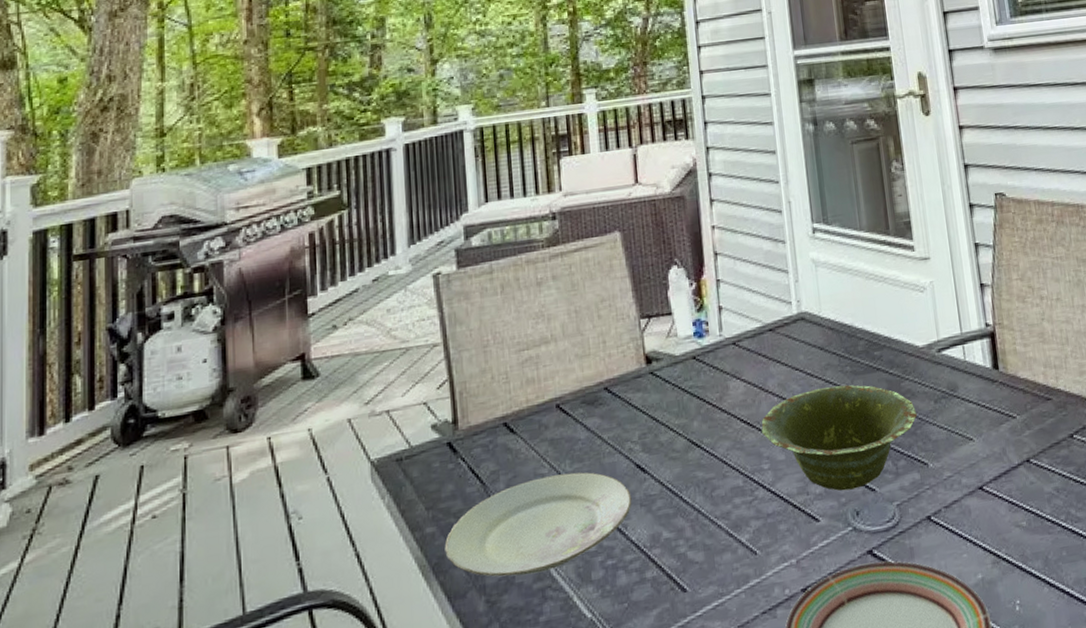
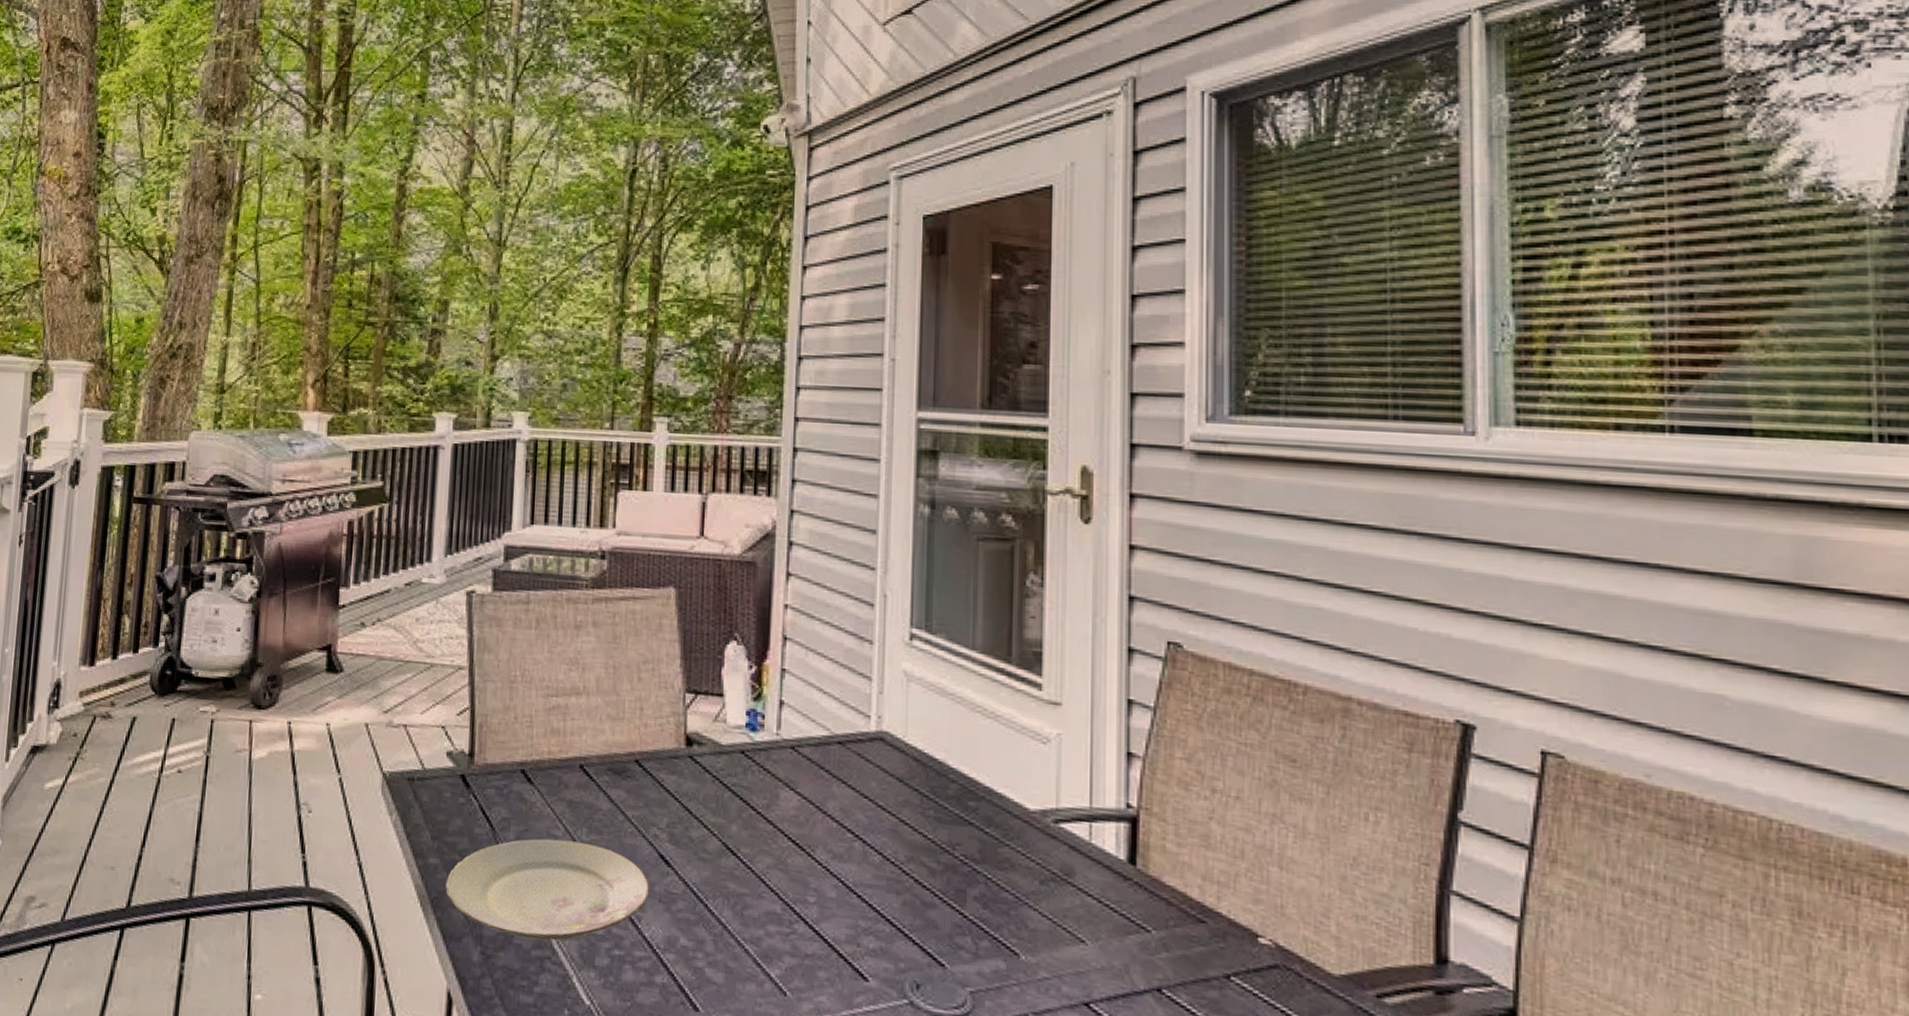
dish: present [761,385,918,491] -> none [812,825,1014,958]

